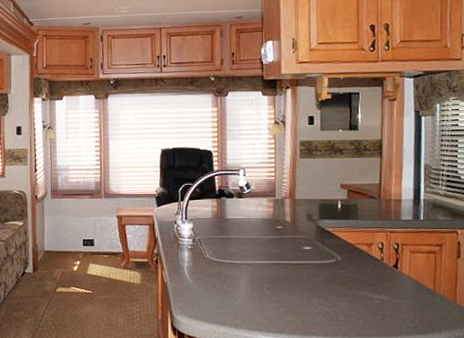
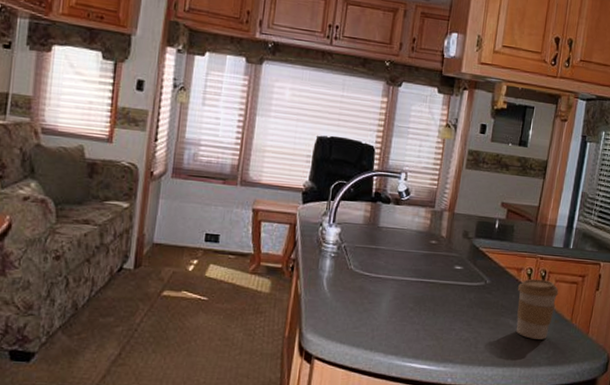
coffee cup: none [371,252,416,309] -> present [516,278,559,340]

